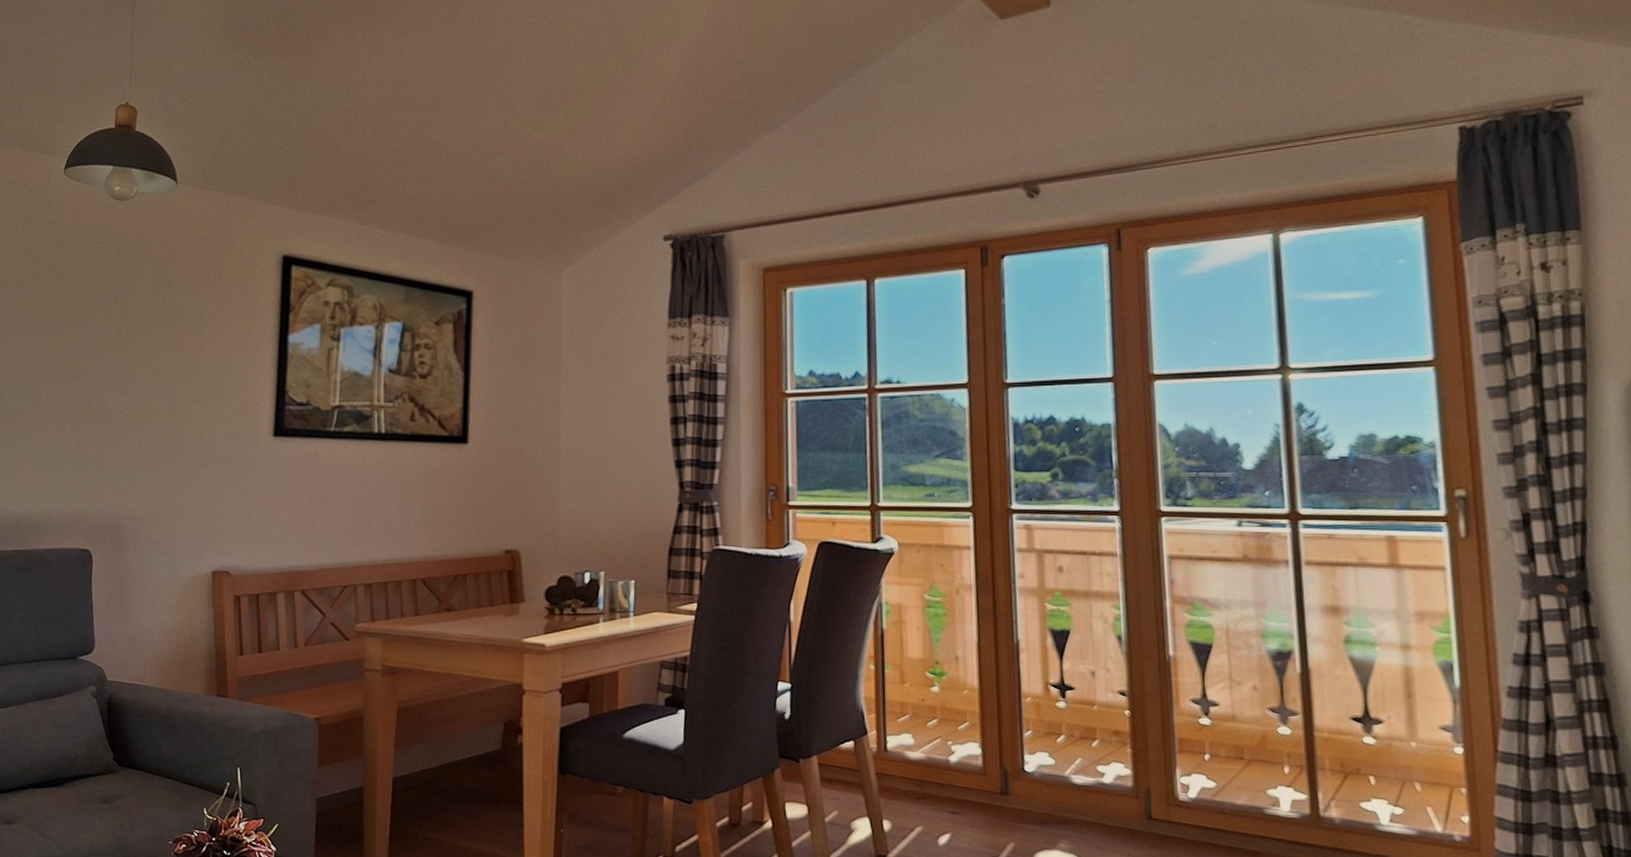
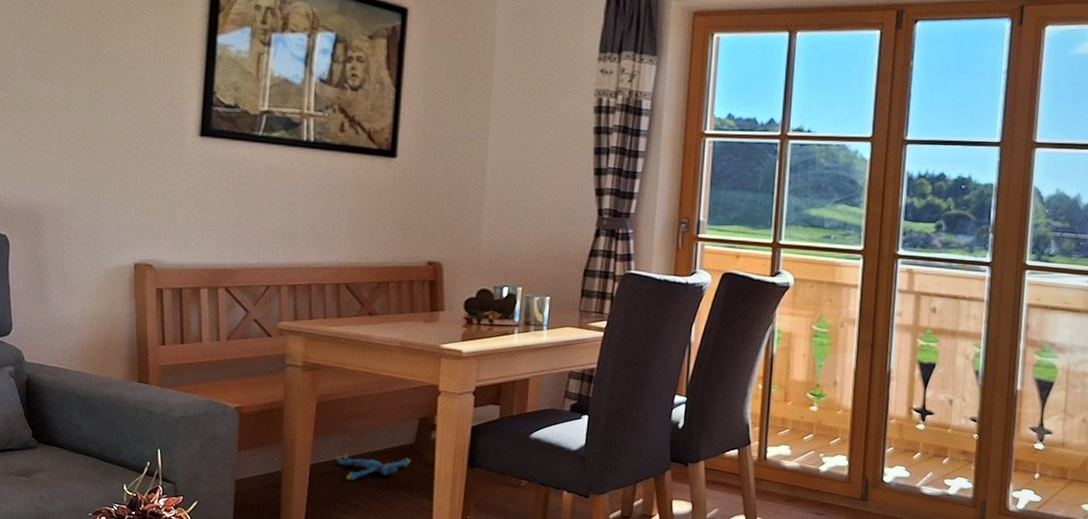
plush toy: none [419,762,497,795] -> present [336,452,411,481]

